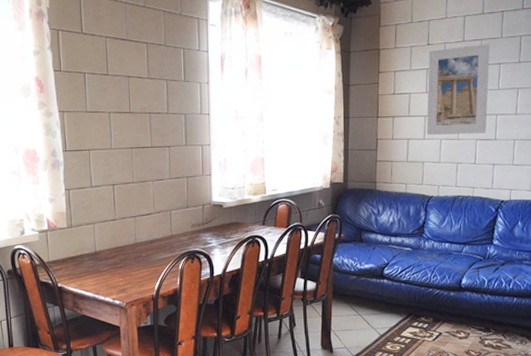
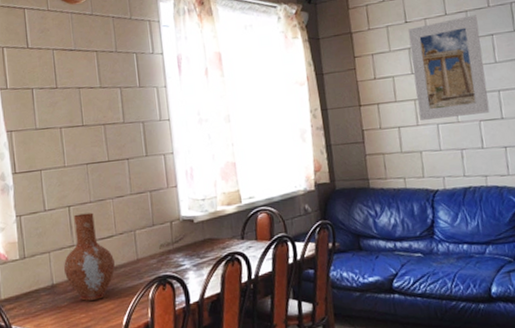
vase: none [106,192,151,267] -> present [64,212,115,301]

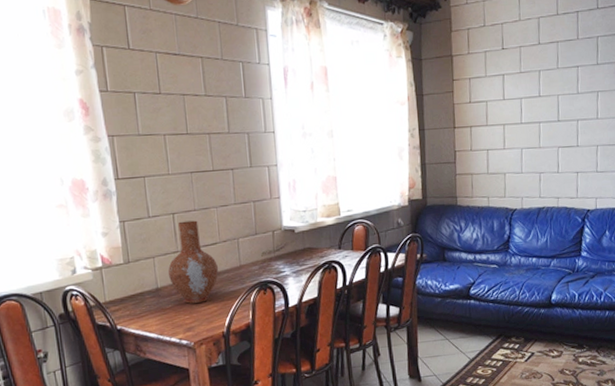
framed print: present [408,15,490,120] -> none [504,46,568,144]

